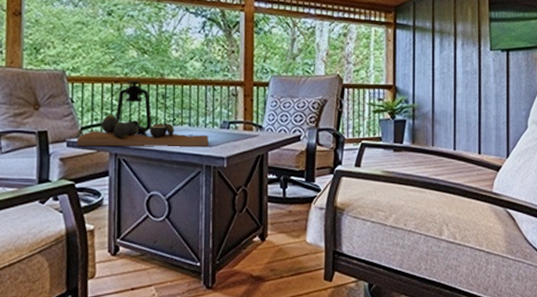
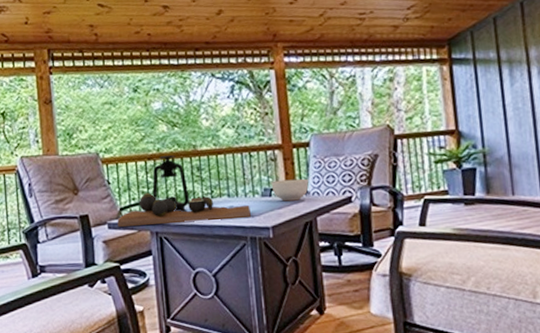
bowl: none [230,115,264,135] -> present [271,178,309,202]

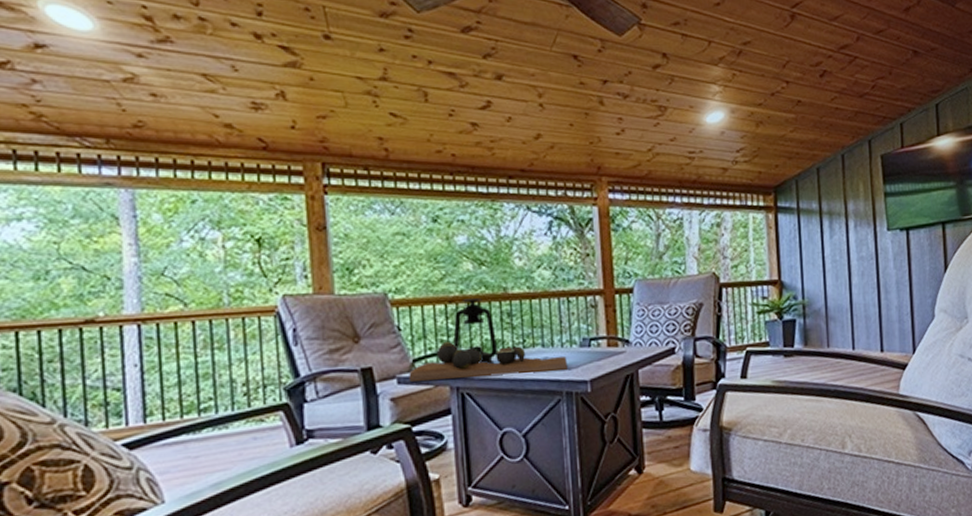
bowl: present [271,178,309,202] -> none [590,327,631,353]

